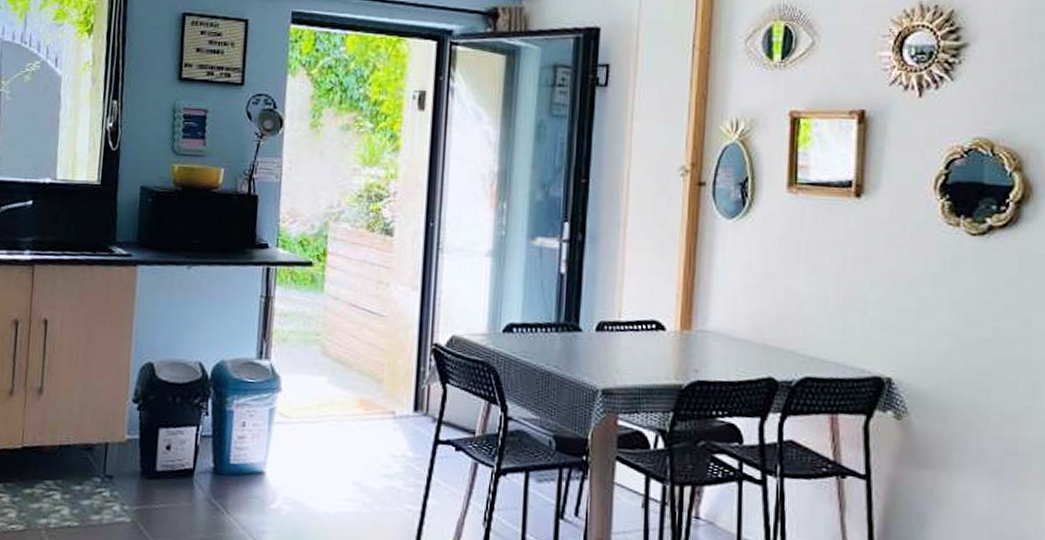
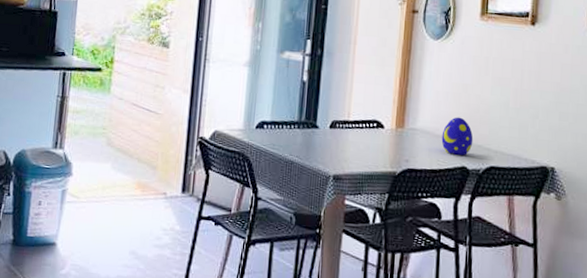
decorative egg: none [740,315,782,364] -> present [441,117,473,155]

